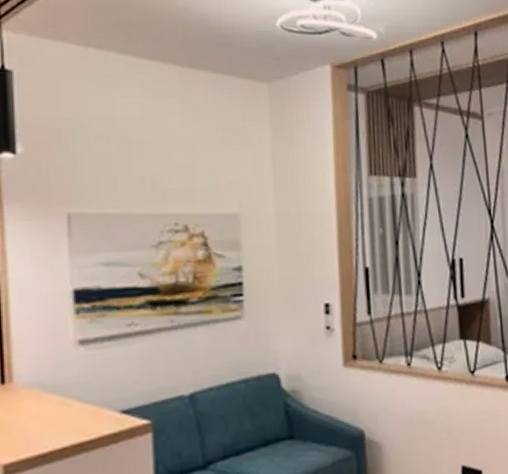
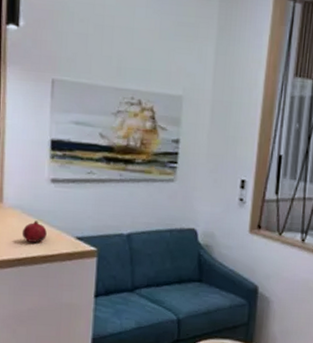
fruit: none [43,398,79,429] -> present [22,220,47,243]

